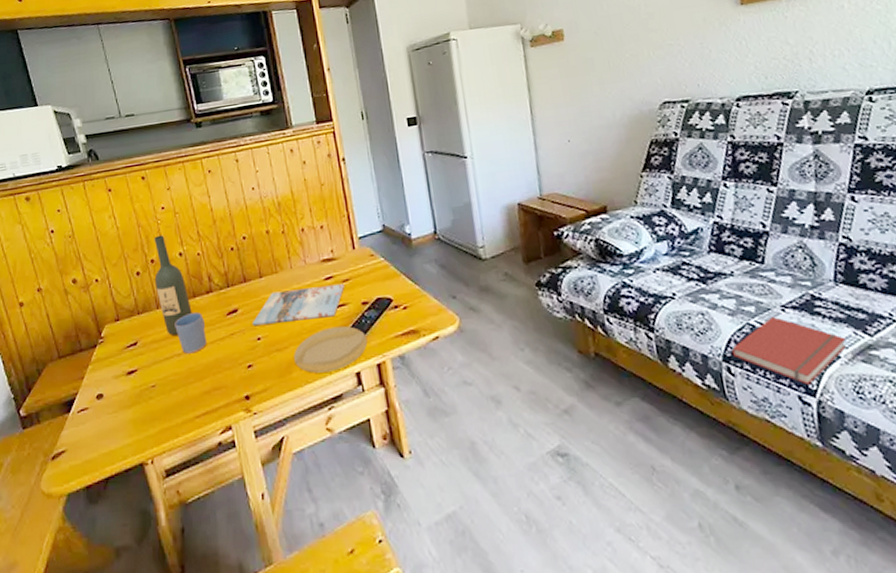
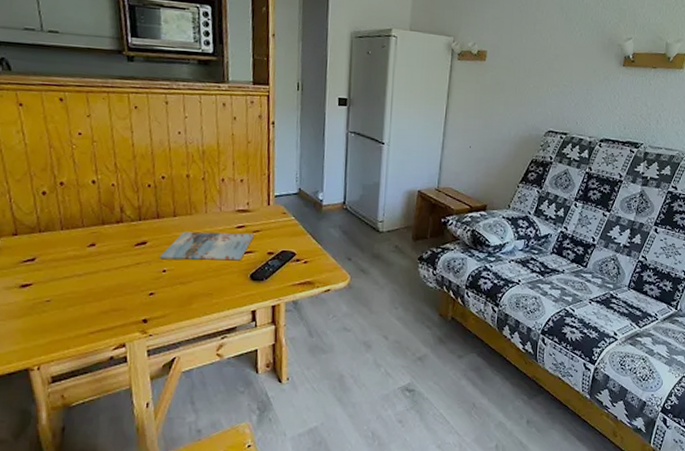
wine bottle: present [154,235,192,336] -> none [61,160,99,257]
mug: present [174,312,207,354] -> none [78,239,111,276]
plate: present [294,325,368,374] -> none [196,269,267,307]
book: present [732,317,847,385] -> none [549,306,624,356]

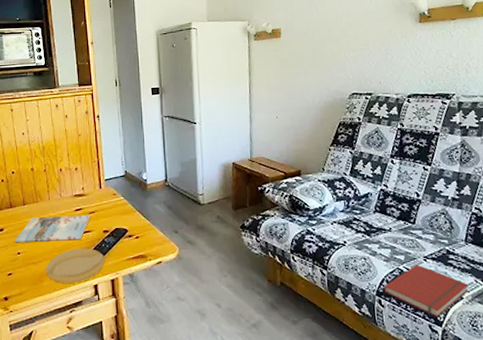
plate: none [196,269,267,307] -> present [46,247,106,283]
book: none [549,306,624,356] -> present [384,265,469,317]

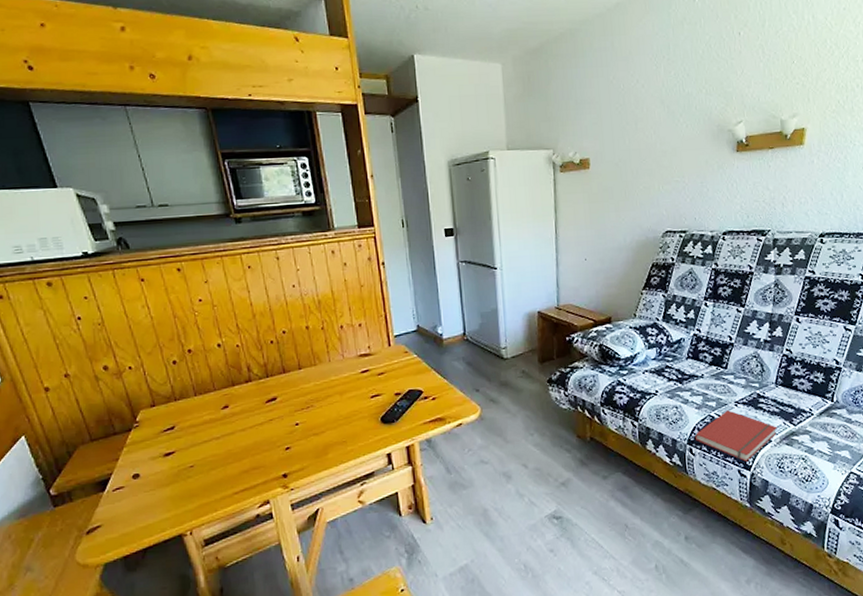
magazine: present [15,214,91,242] -> none [291,376,380,412]
plate: present [46,247,106,283] -> none [330,413,399,455]

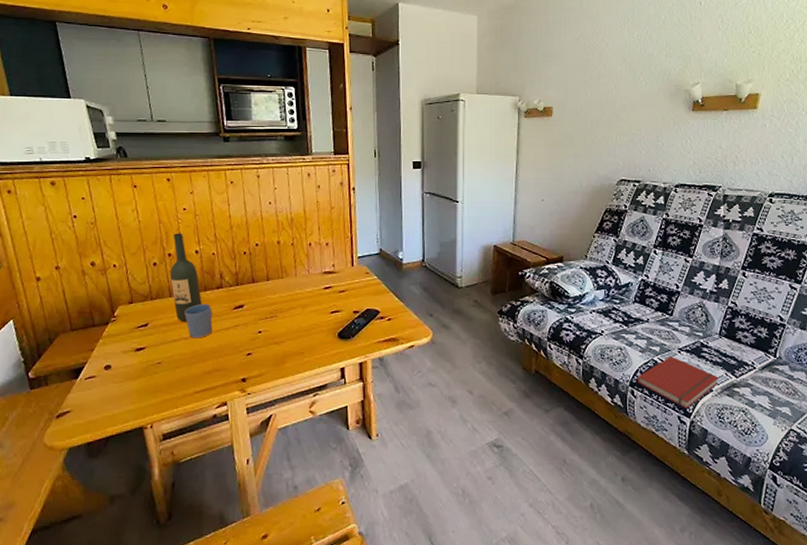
wine bottle: none [191,326,231,421] -> present [169,233,202,321]
mug: none [213,400,246,438] -> present [184,304,213,338]

